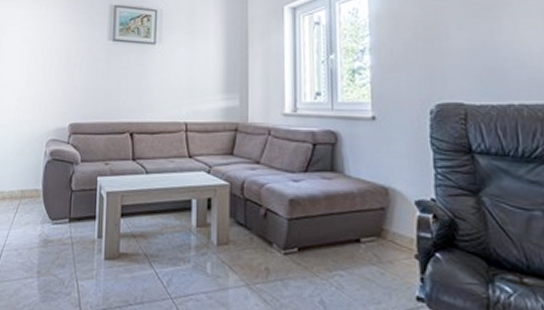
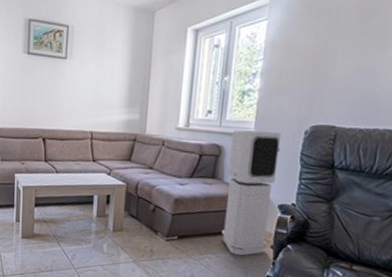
air purifier: none [347,113,411,271] -> present [222,130,282,256]

